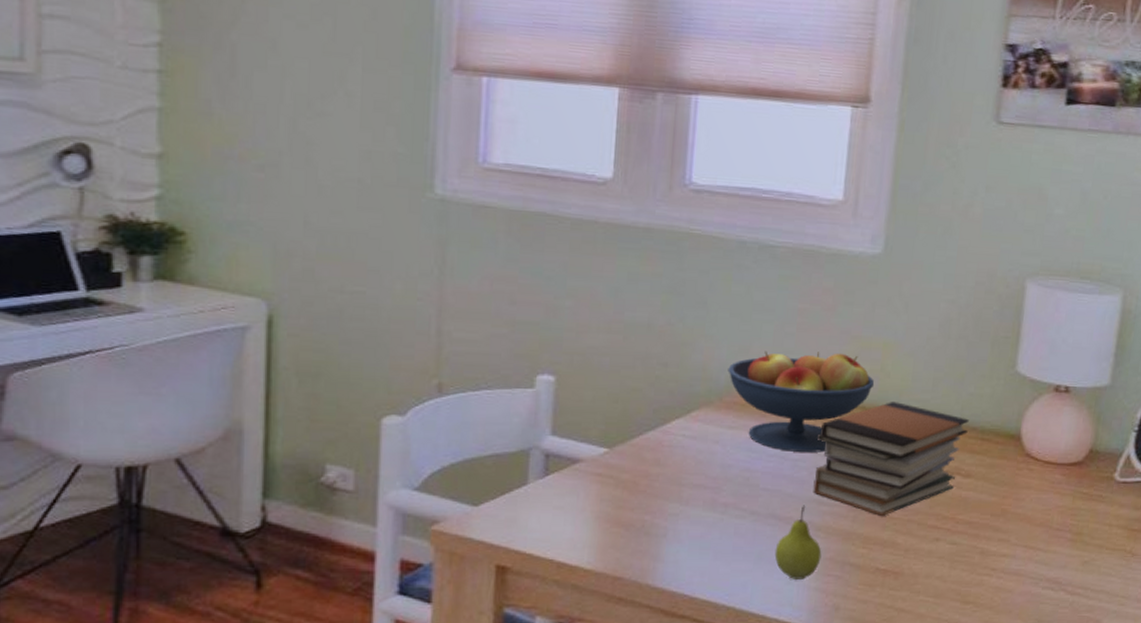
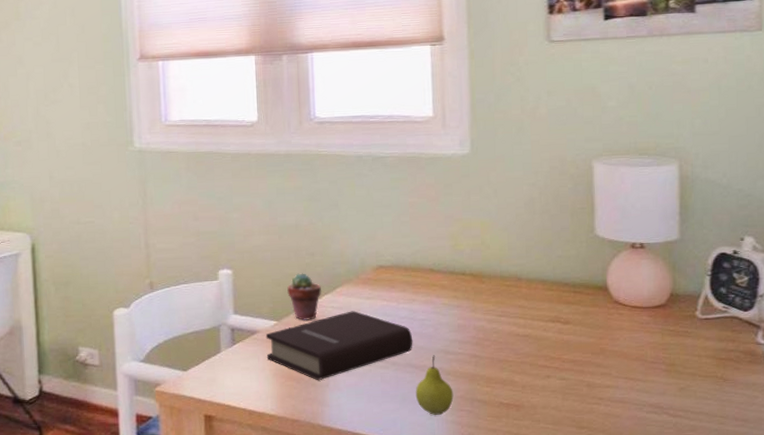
book: none [589,442,781,528] -> present [265,311,413,380]
potted succulent: none [626,388,673,451] -> present [287,273,322,321]
fruit bowl: present [728,350,875,453] -> none [360,233,478,314]
book stack: present [813,402,969,516] -> none [437,268,561,360]

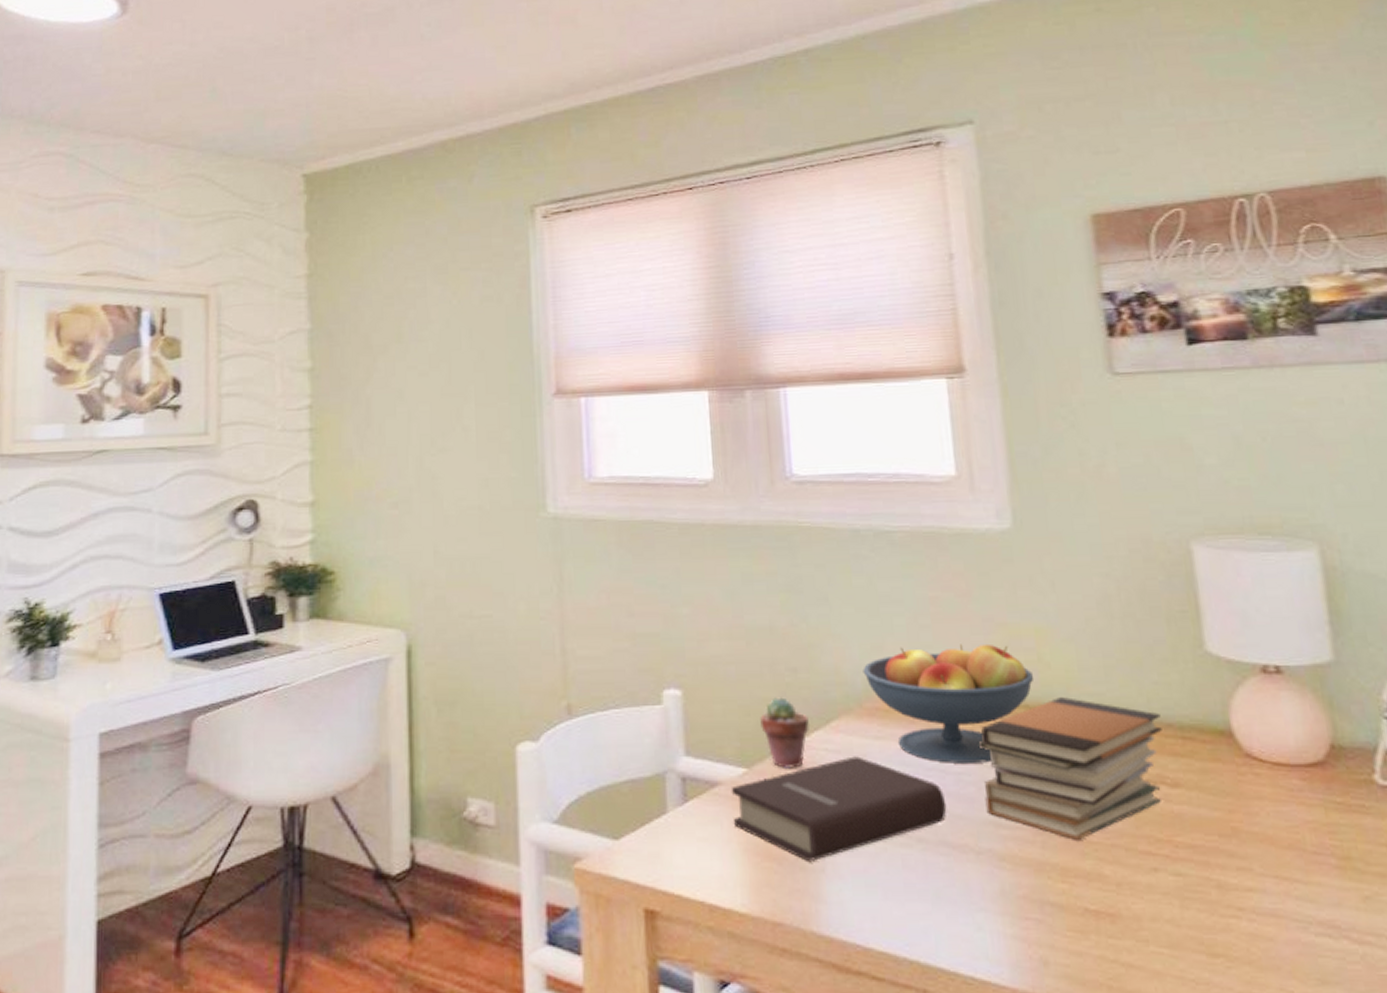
fruit bowl: none [360,233,478,314] -> present [863,643,1035,763]
fruit: present [415,355,454,415] -> none [954,828,1013,924]
book stack: none [437,268,561,360] -> present [978,697,1162,840]

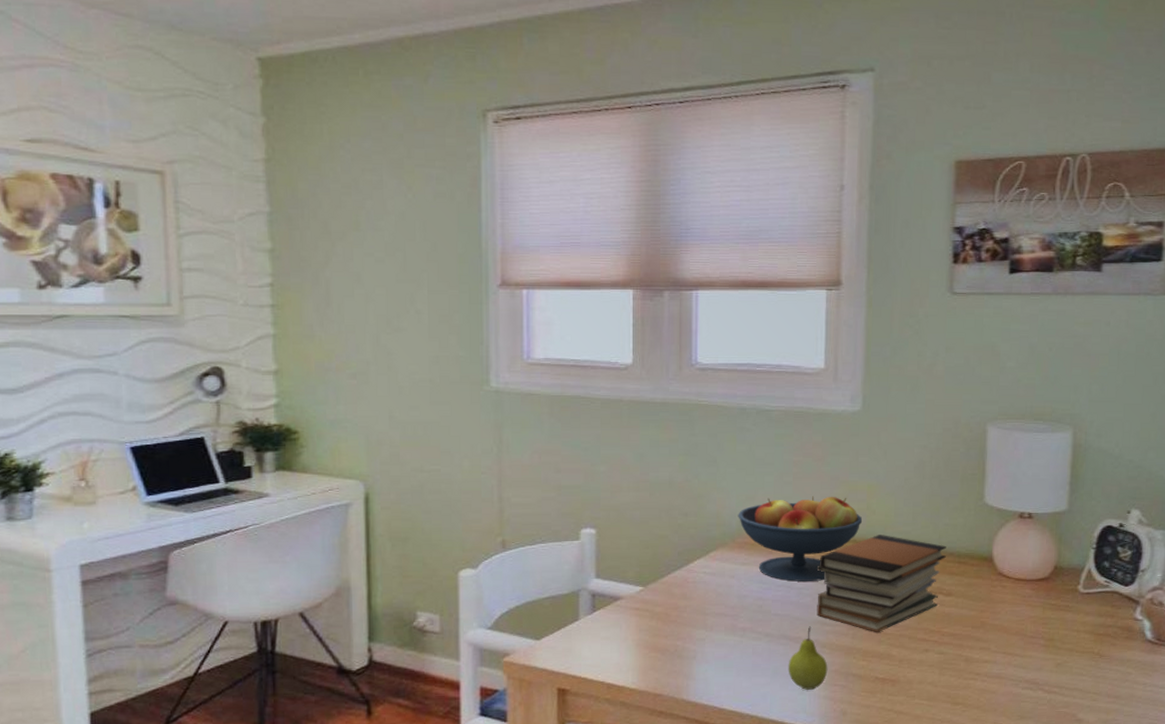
book: present [730,756,947,861] -> none [629,577,789,651]
potted succulent: present [760,697,811,770] -> none [656,535,694,588]
fruit: none [954,828,1013,924] -> present [788,626,828,690]

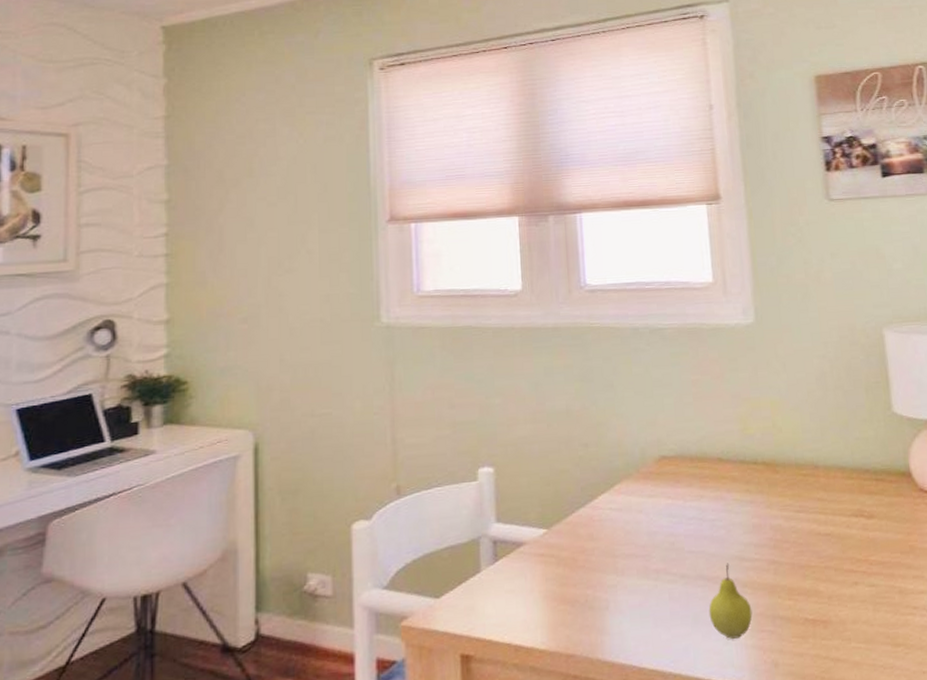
fruit bowl: present [738,496,863,582] -> none [640,415,770,513]
book stack: present [816,535,946,632] -> none [727,454,862,566]

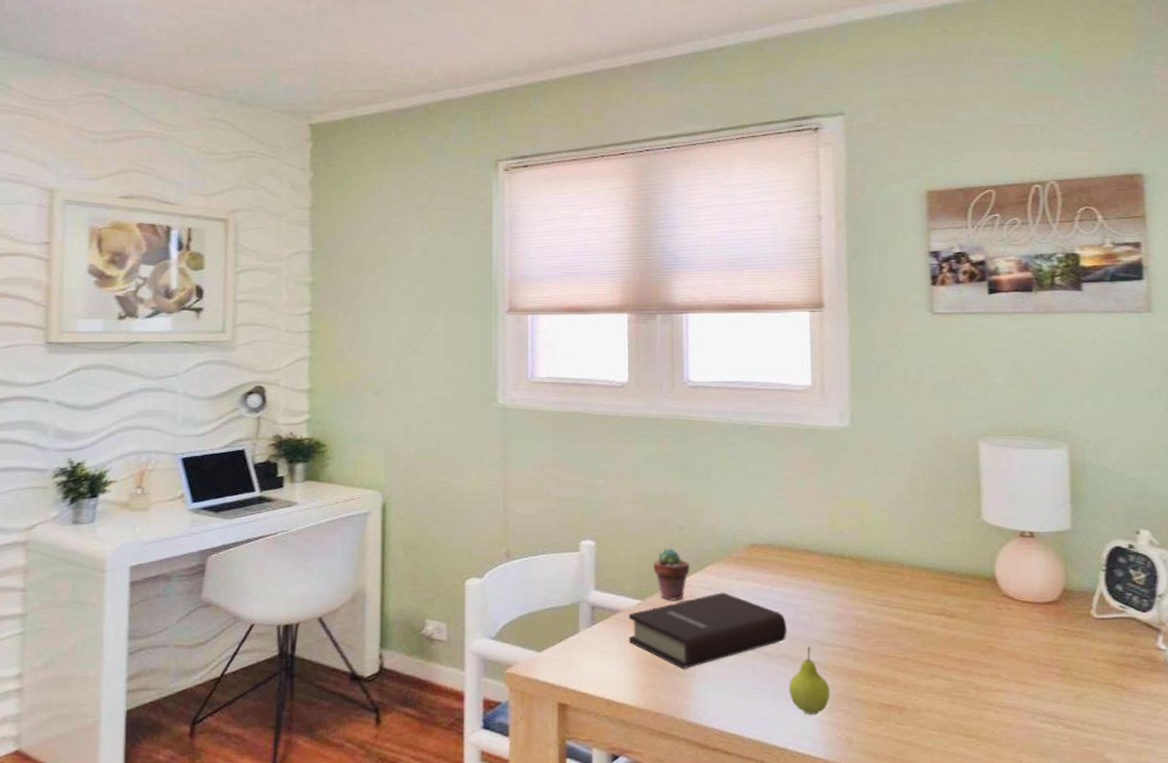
book: none [533,512,704,602] -> present [628,592,787,668]
potted succulent: none [558,468,598,528] -> present [653,548,691,602]

